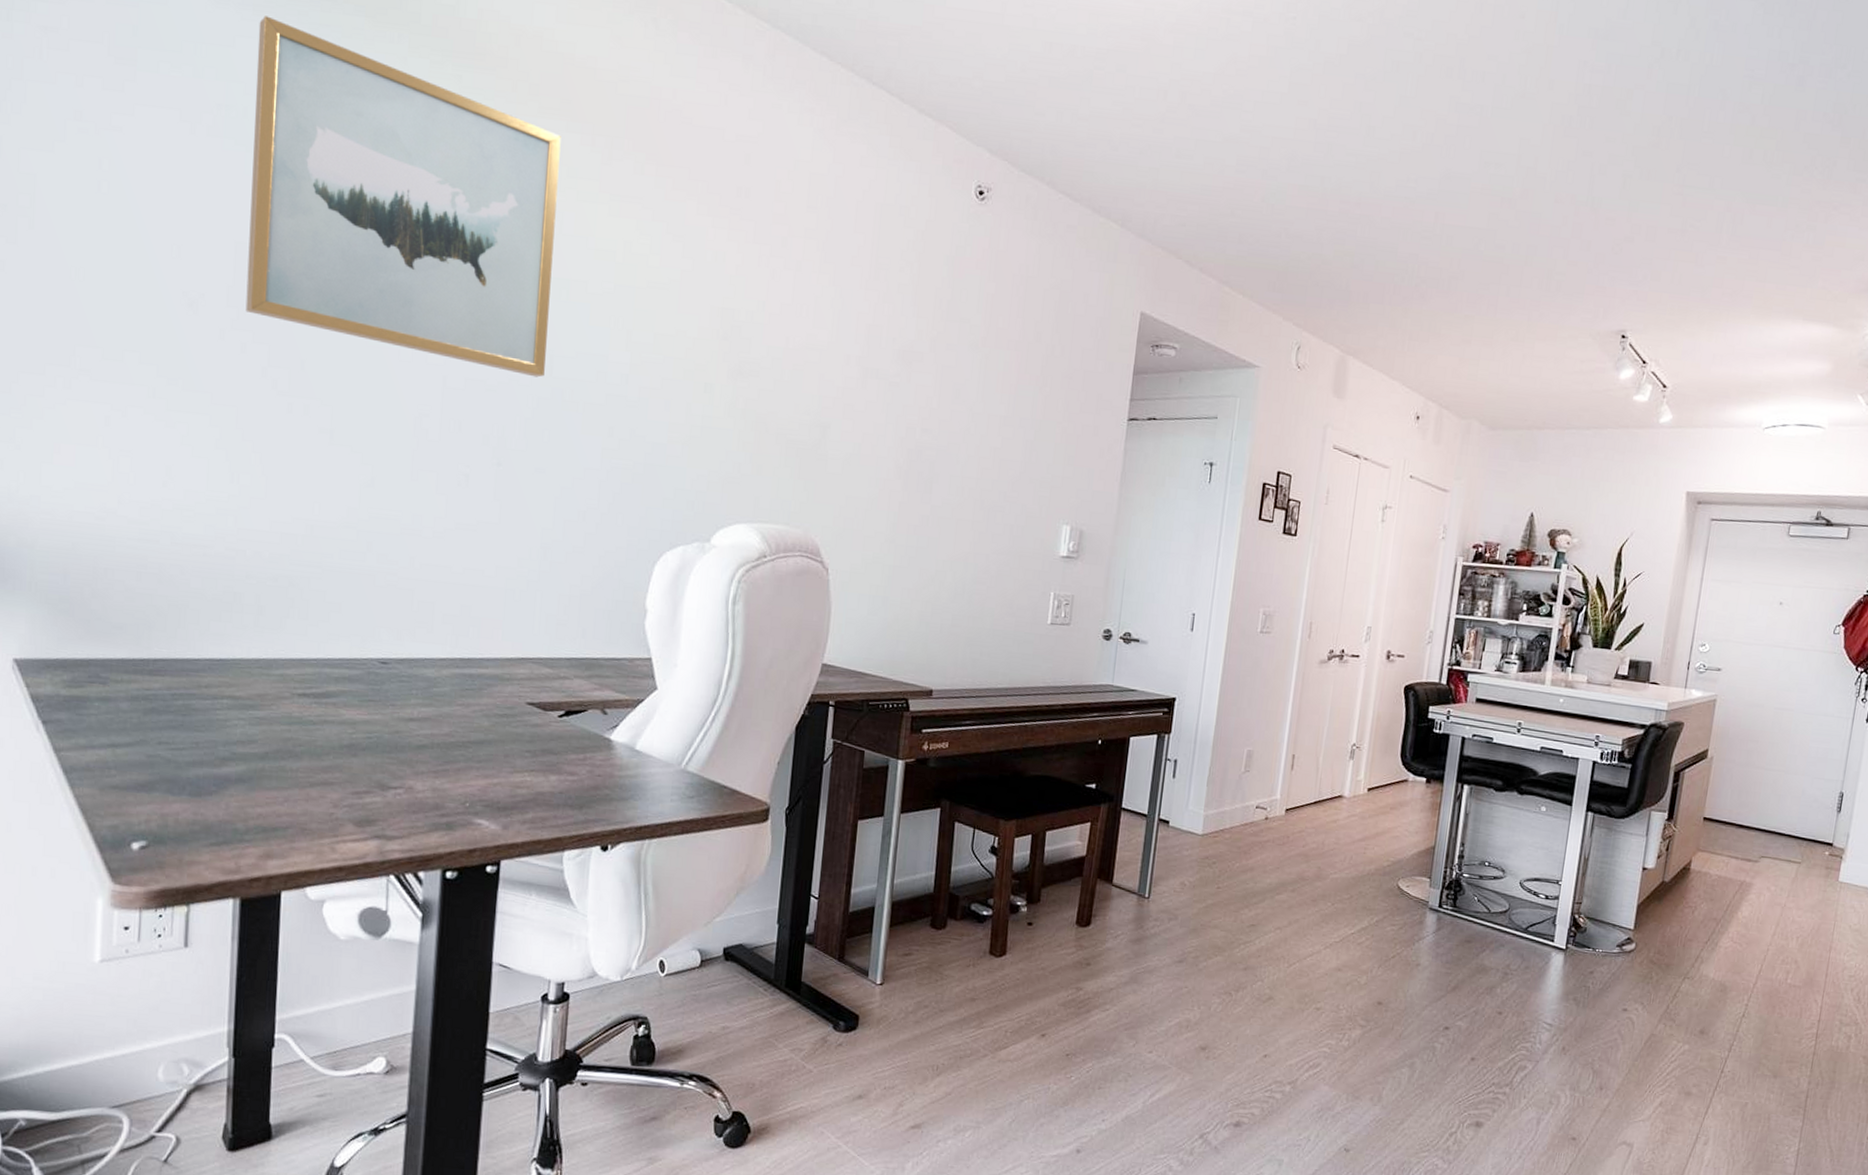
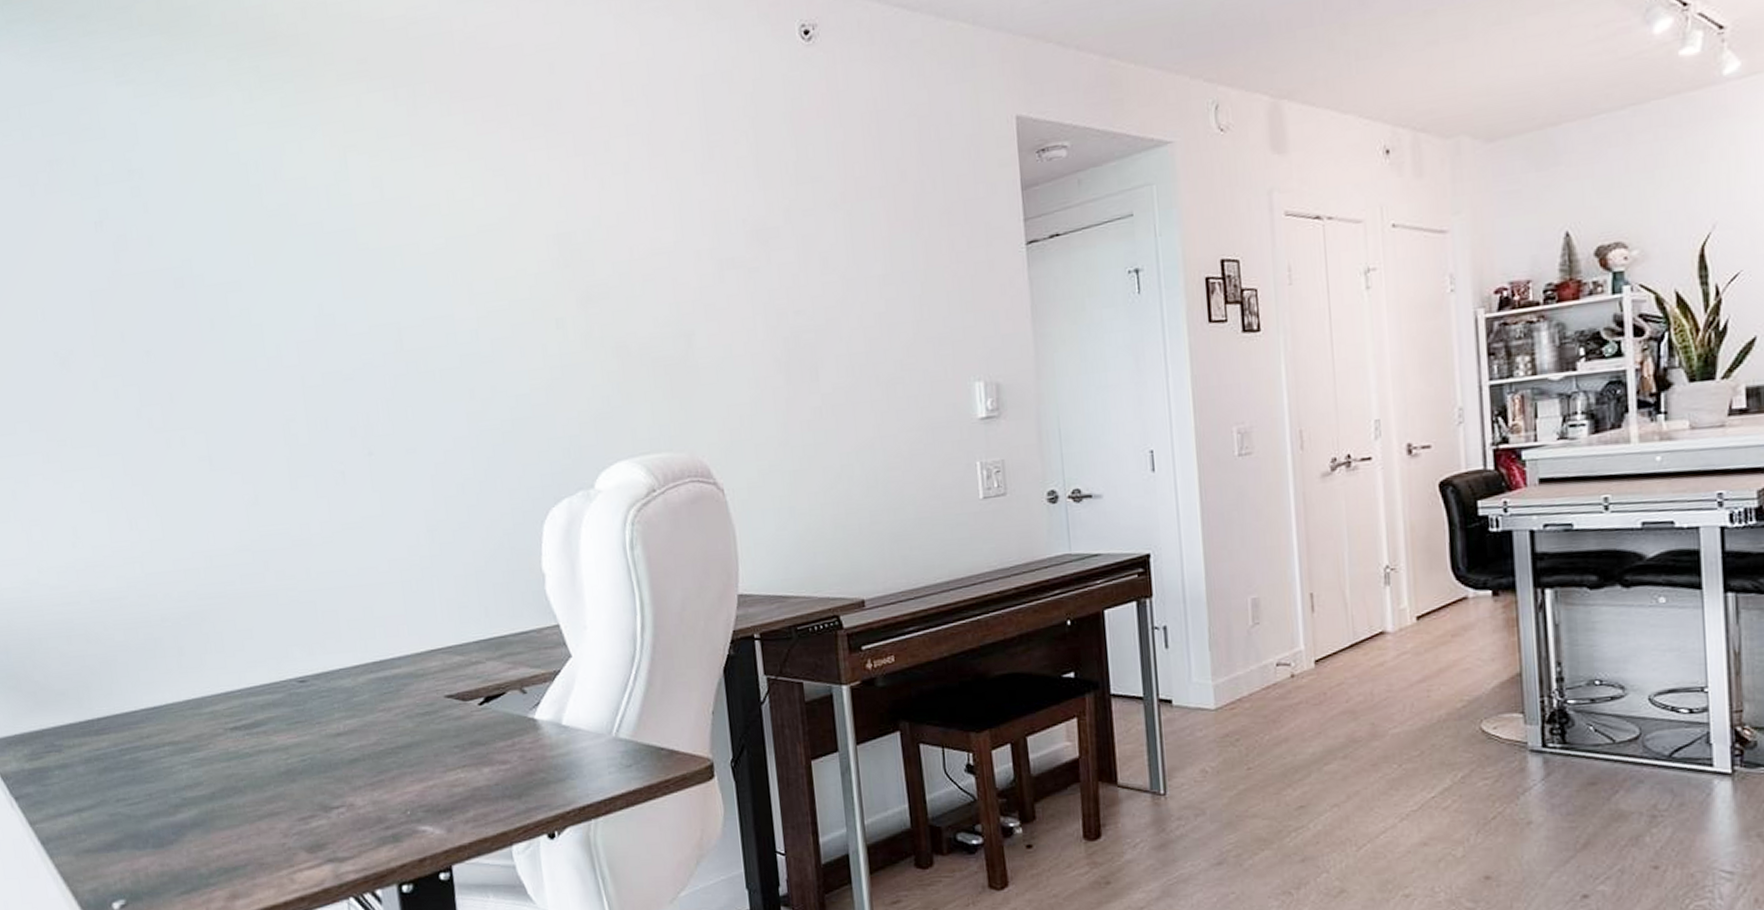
wall art: present [245,16,561,378] -> none [69,61,396,359]

